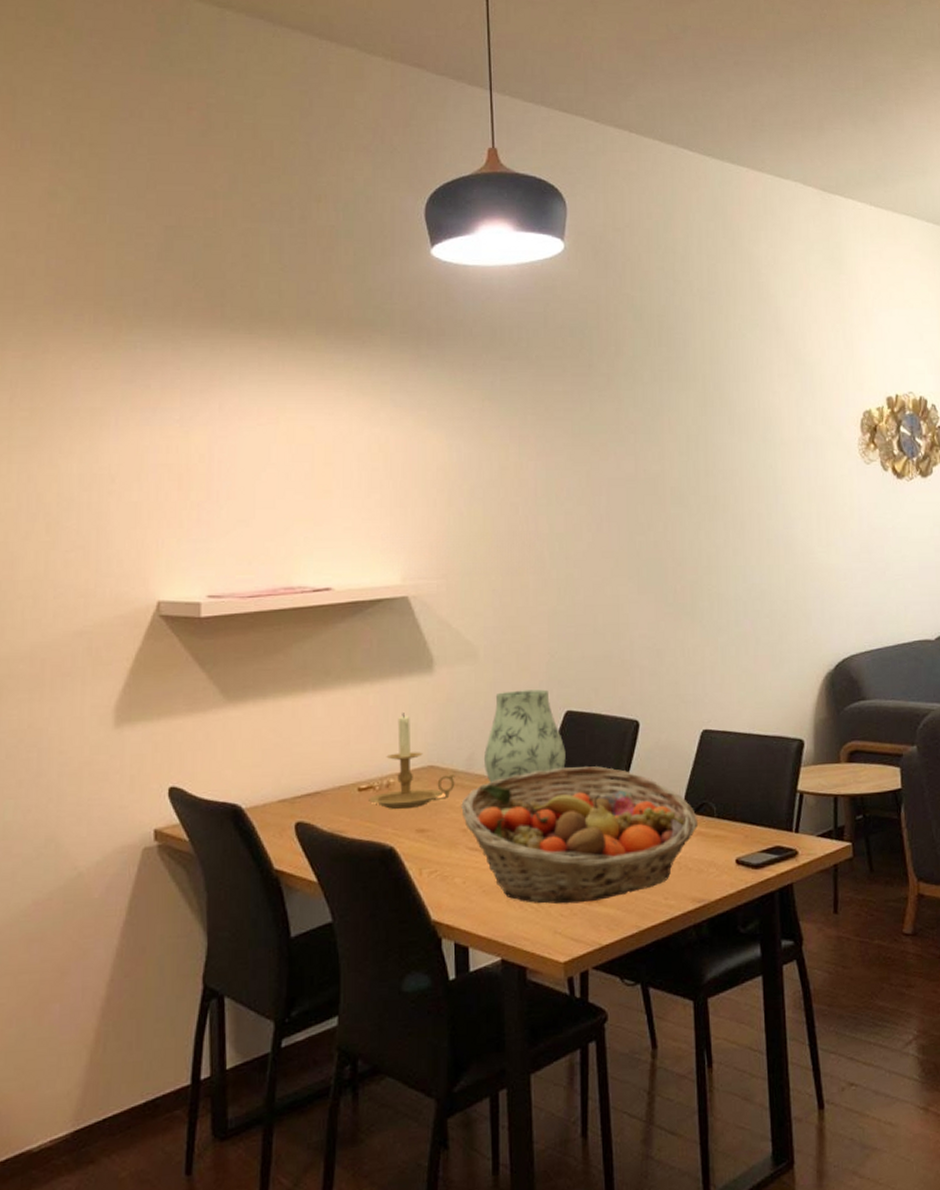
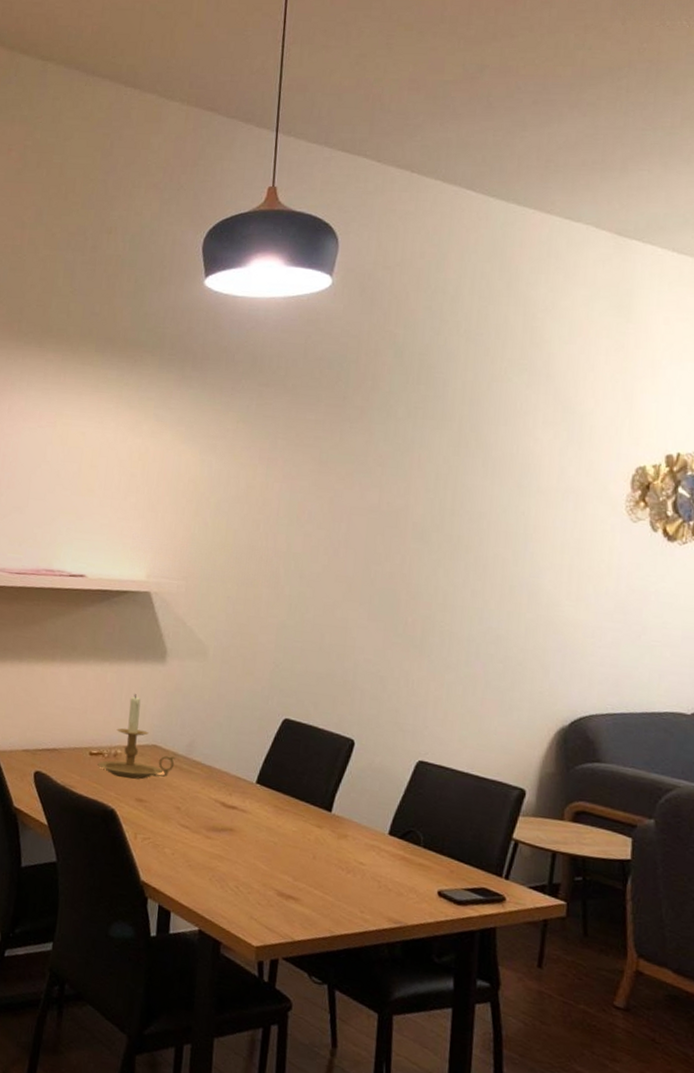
fruit basket: present [461,766,699,905] -> none [177,767,404,899]
vase: present [483,689,566,792] -> none [201,691,280,787]

